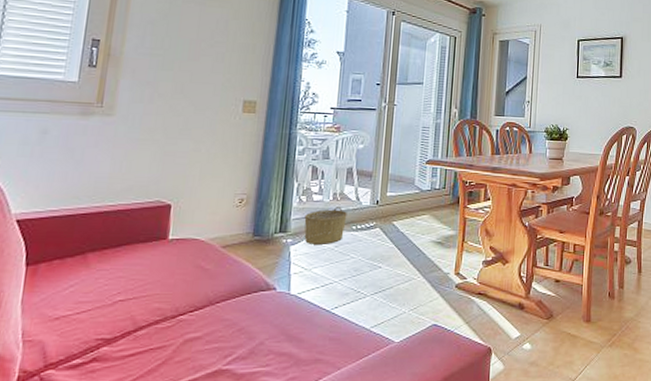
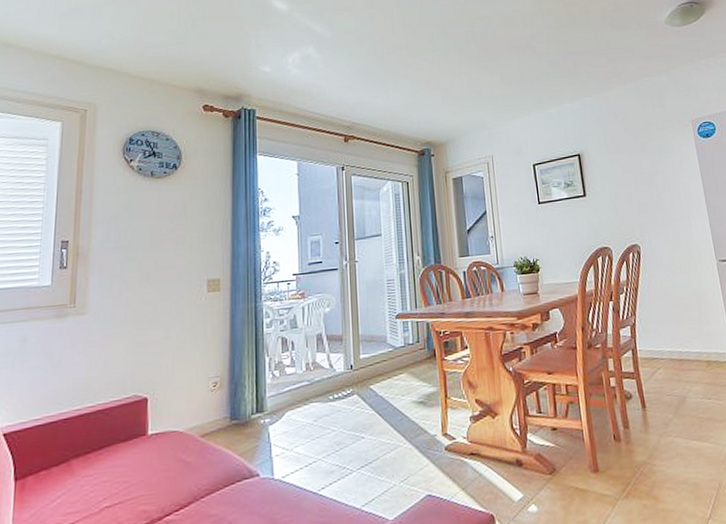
basket: present [304,205,347,244] -> none [279,376,322,422]

